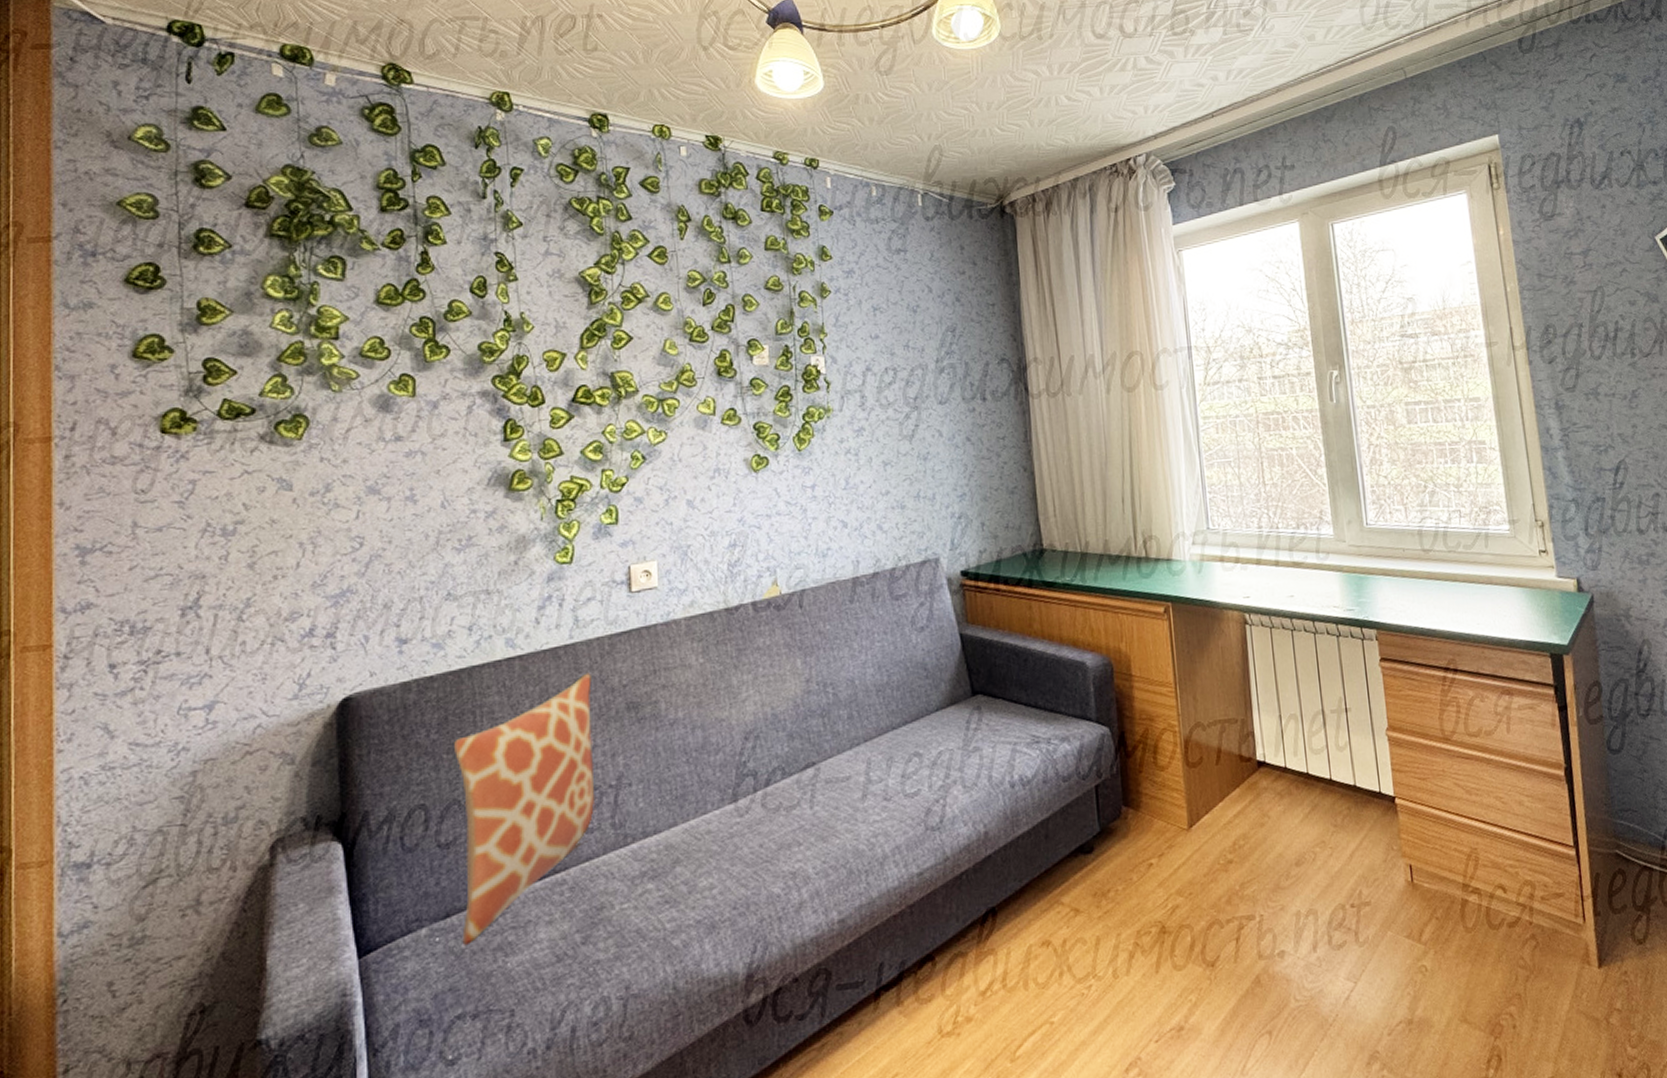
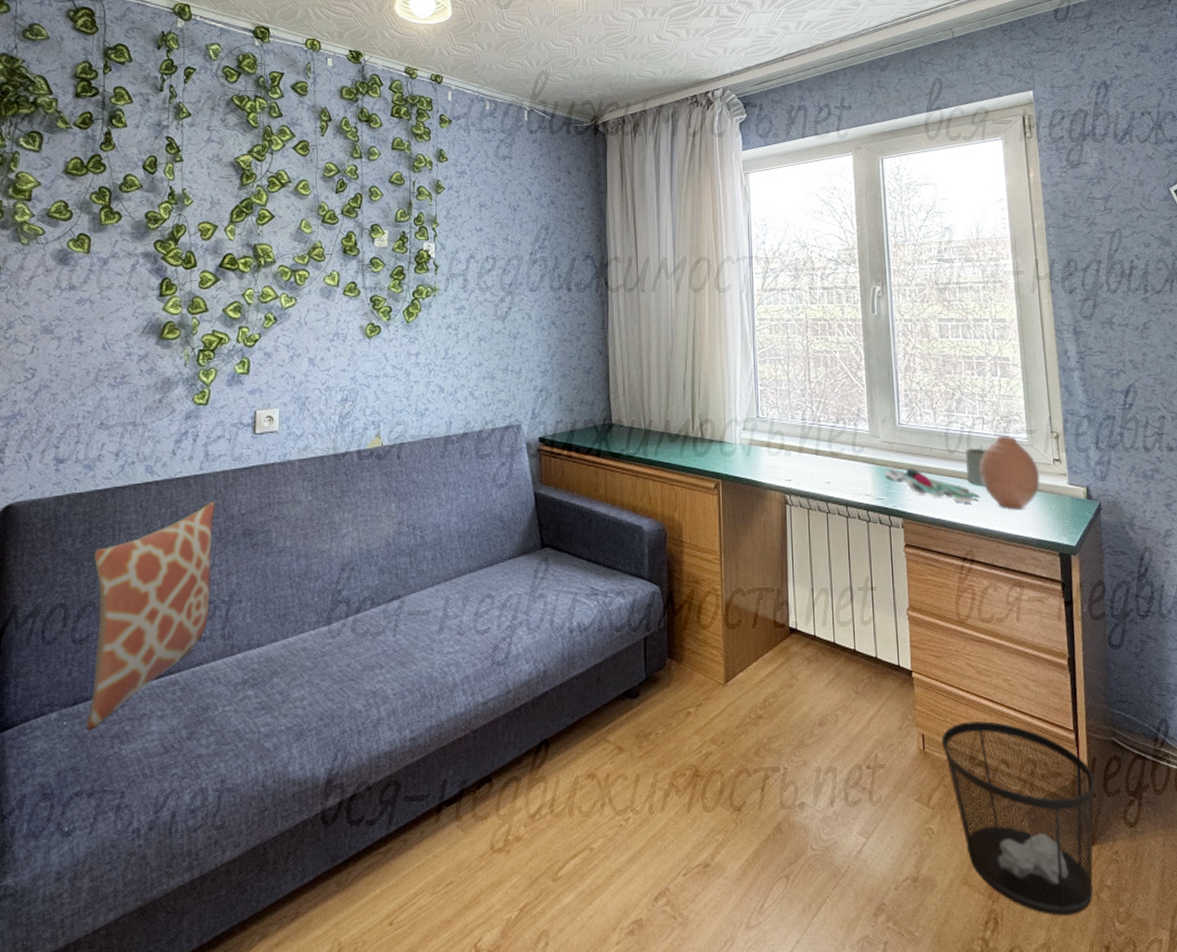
paper: none [1353,572,1462,608] -> present [884,465,981,504]
waste bin: none [1431,844,1602,1046] -> present [942,721,1095,916]
mug: none [1441,544,1465,587] -> present [964,448,986,486]
vase: none [1458,528,1526,610] -> present [979,436,1040,509]

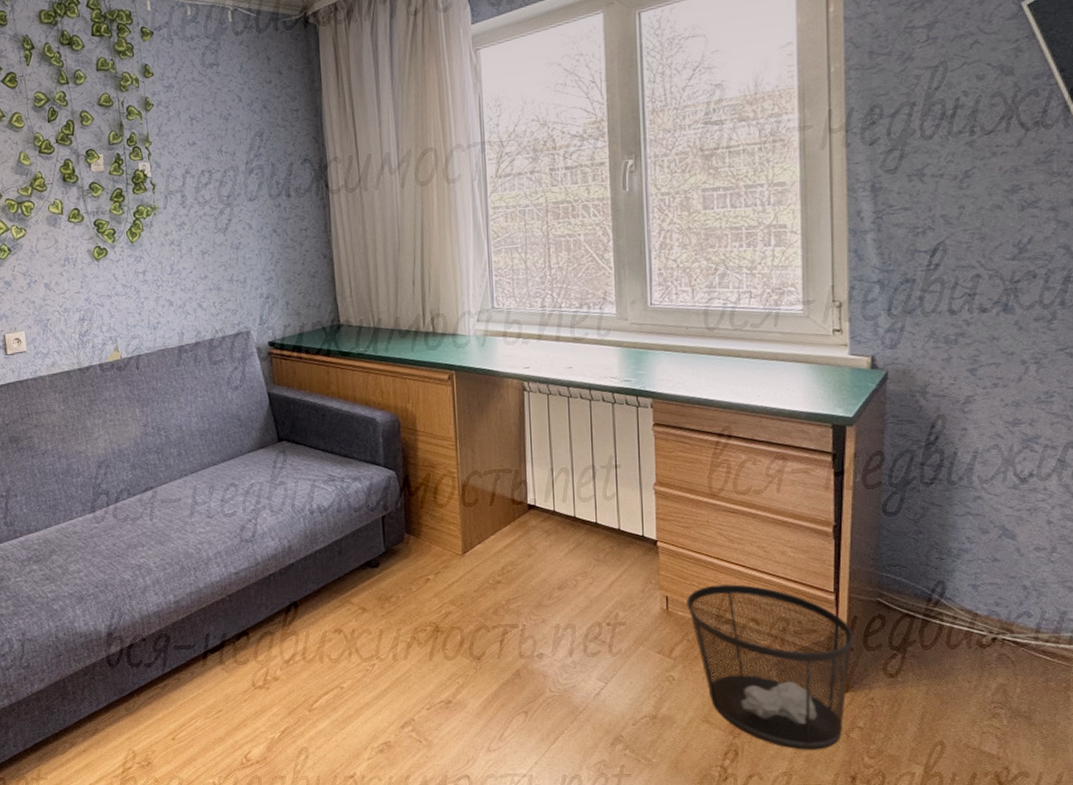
paper: present [884,465,981,504] -> none [632,347,743,381]
mug: present [964,448,986,486] -> none [726,323,752,362]
vase: present [979,436,1040,509] -> none [742,308,815,384]

